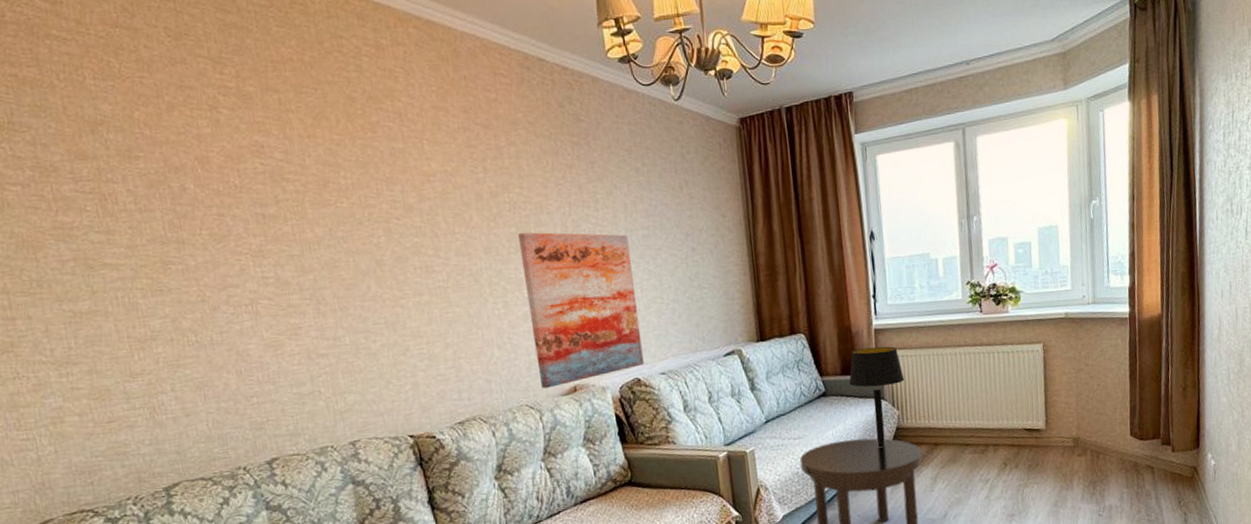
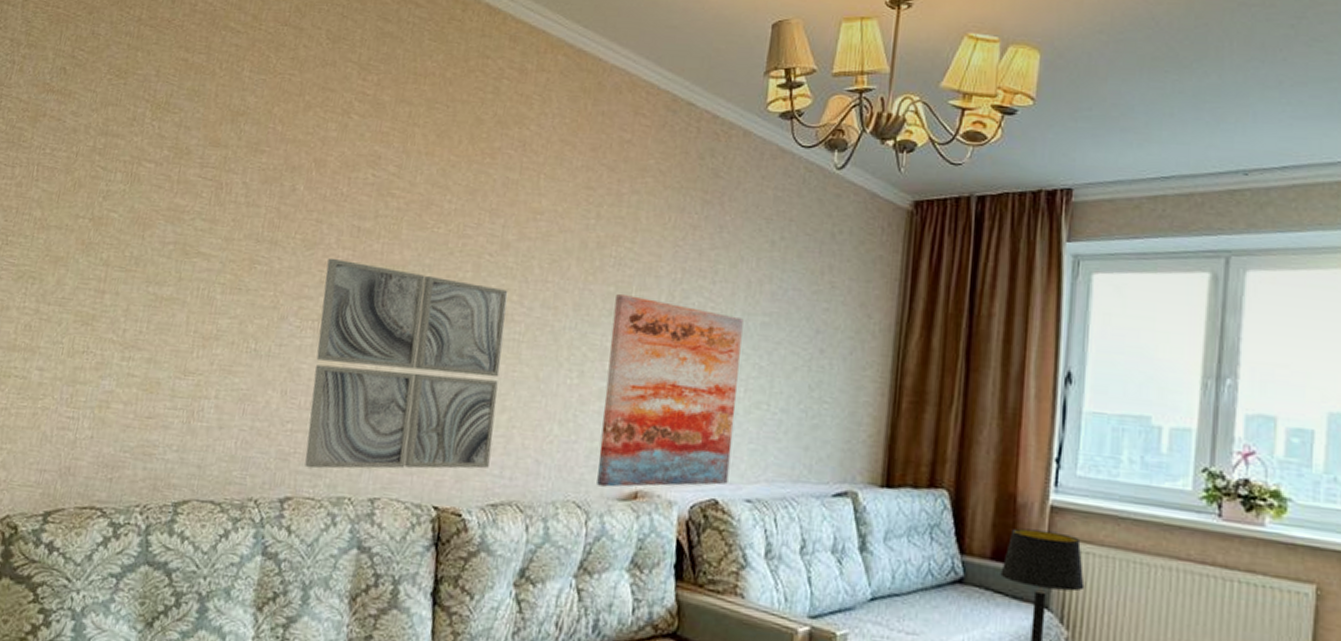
wall art: none [242,246,448,431] -> present [305,258,508,469]

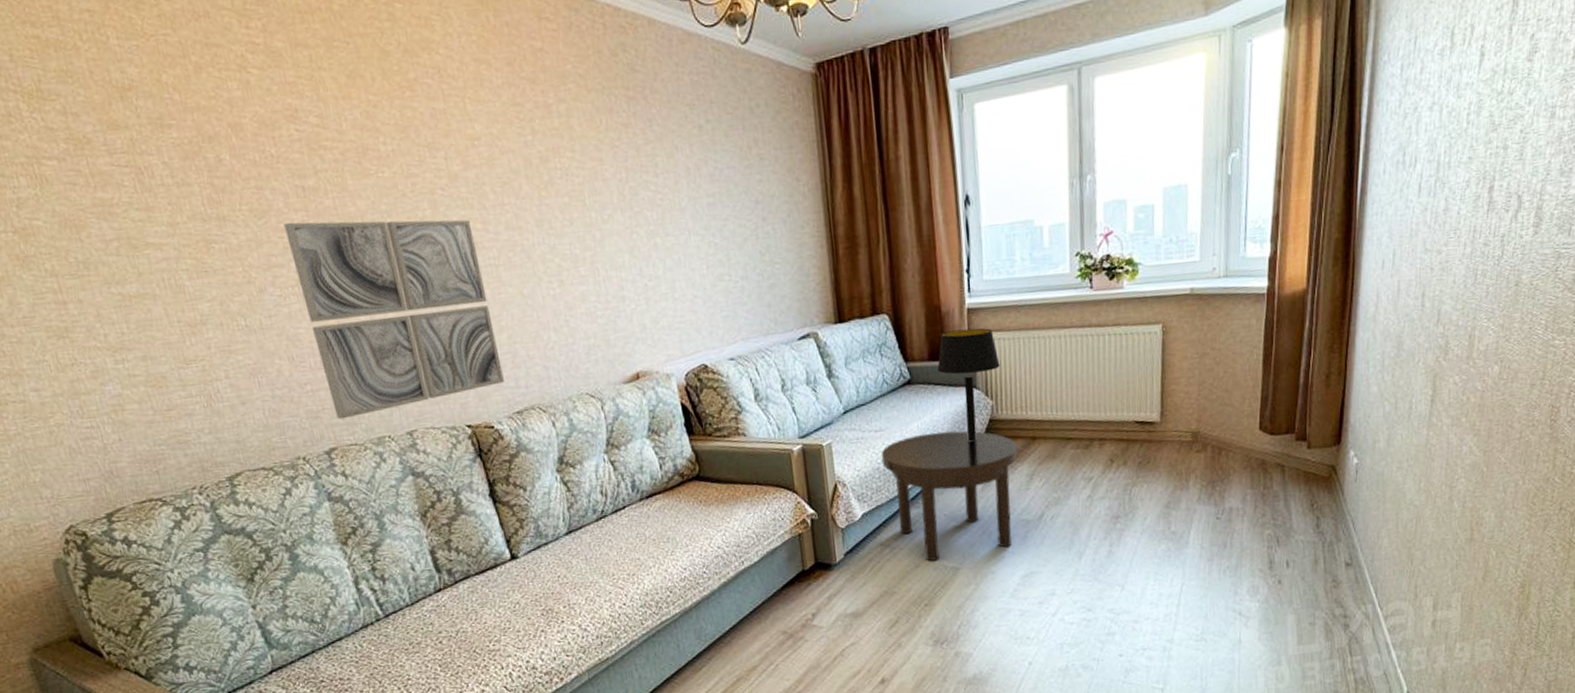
wall art: present [597,293,744,487] -> none [572,202,711,376]

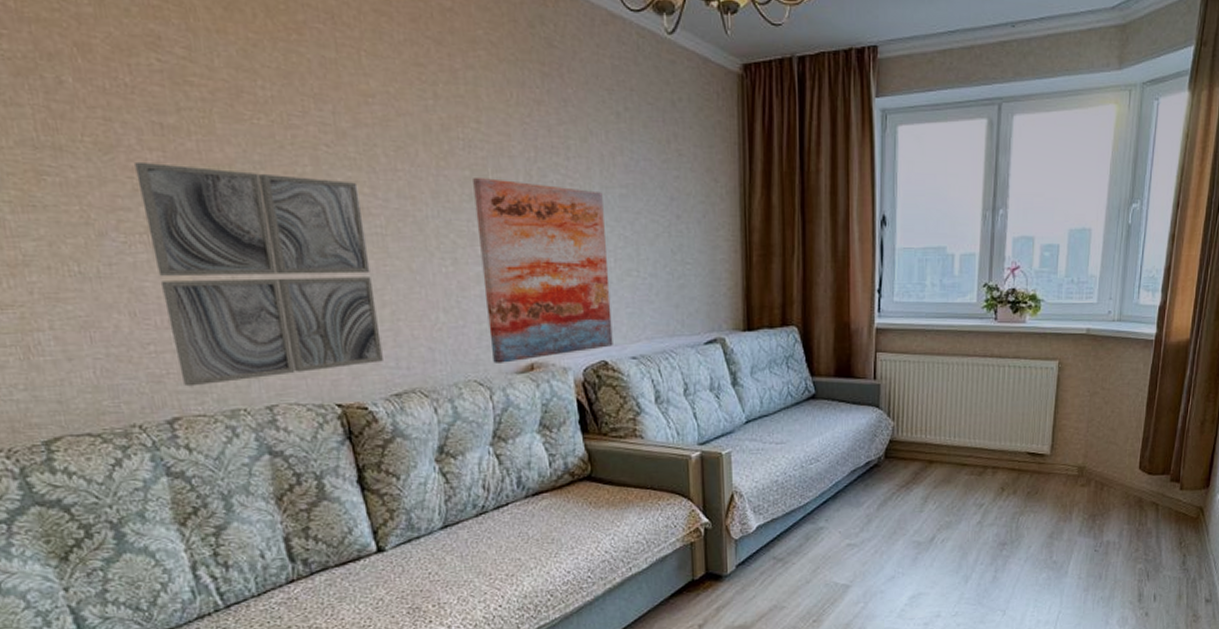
wall art: none [572,202,711,376] -> present [473,176,613,363]
side table: present [881,431,1018,561] -> none [780,449,915,577]
table lamp: present [937,328,1000,442] -> none [842,348,904,461]

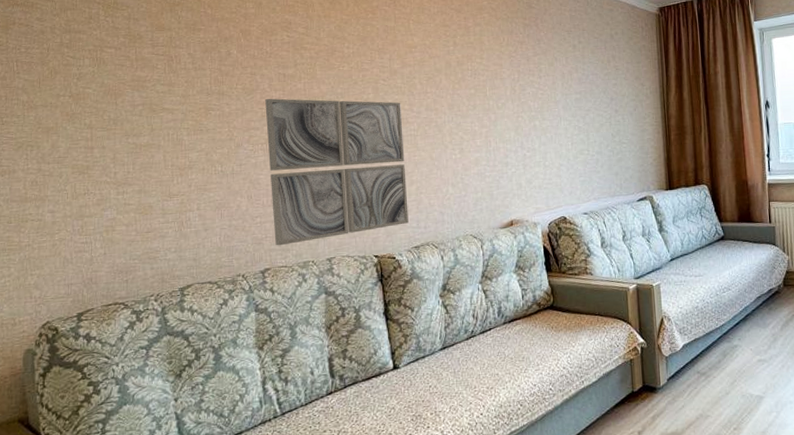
wall art: present [473,176,613,363] -> none [476,93,570,222]

